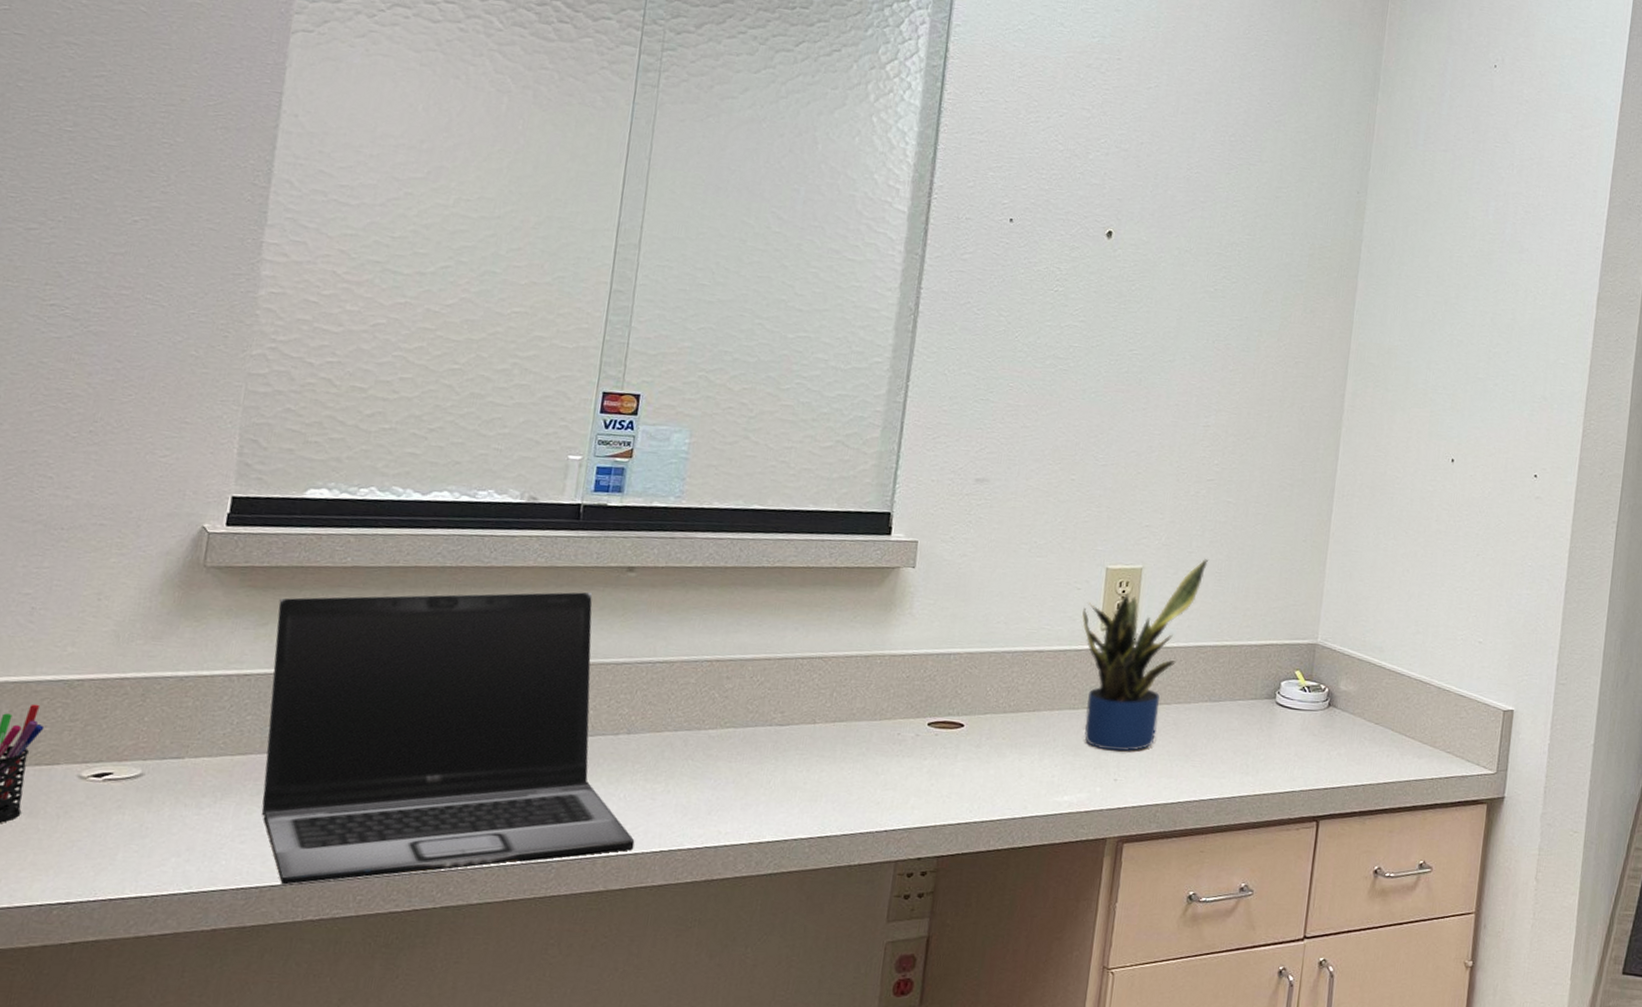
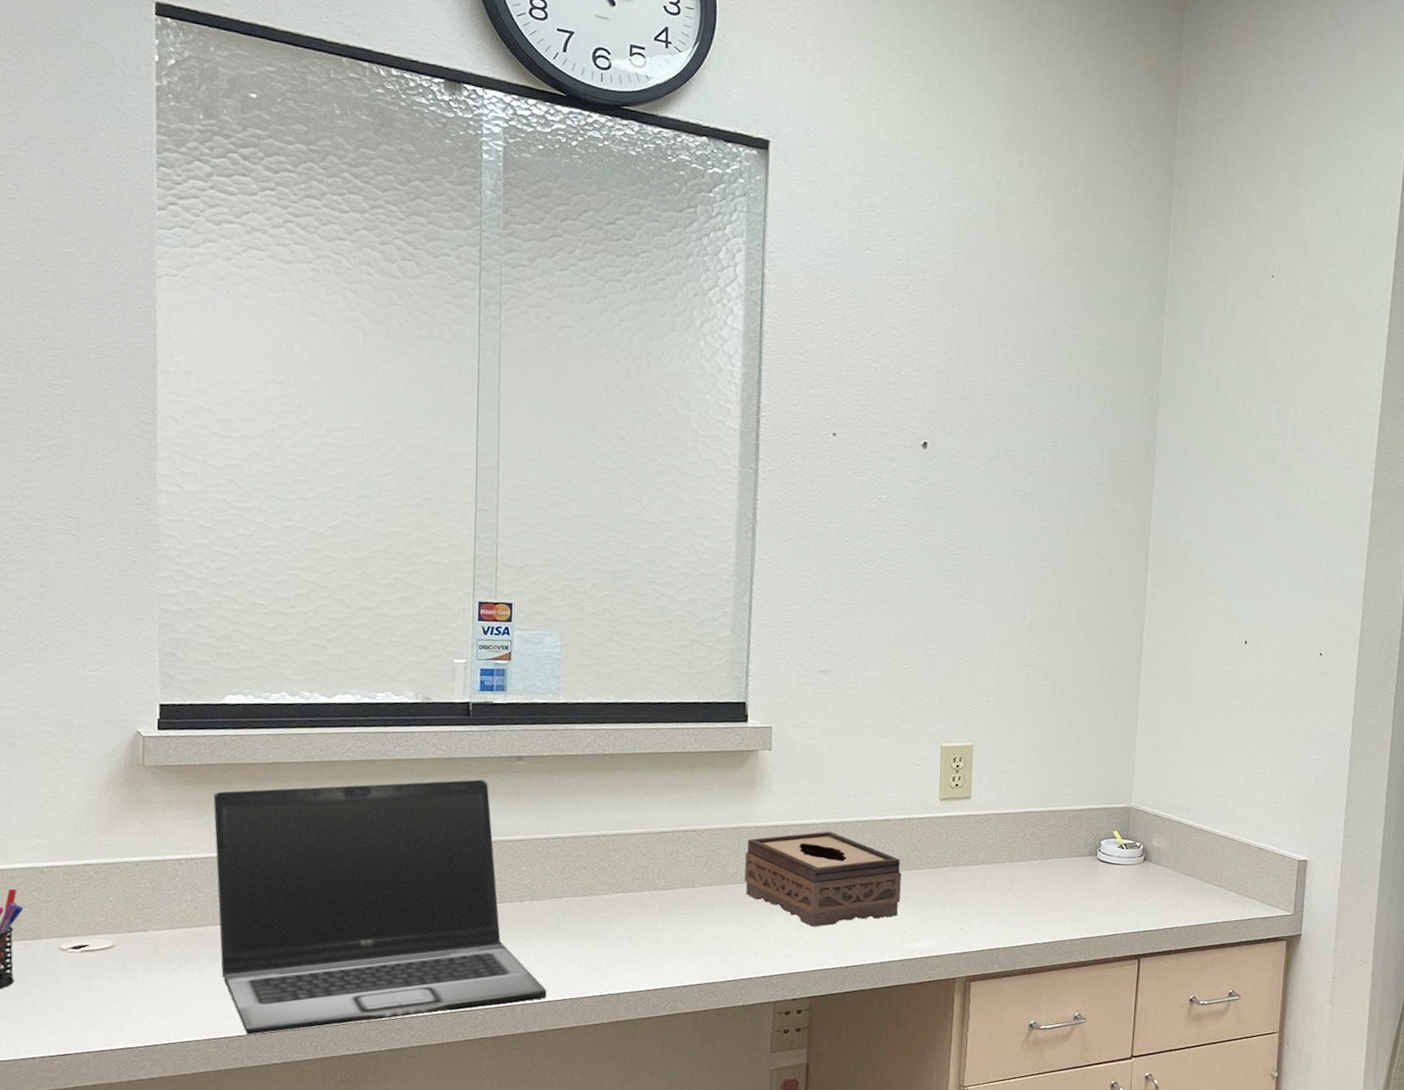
tissue box: none [872,662,1053,774] -> present [744,831,902,927]
potted plant: present [1082,559,1209,751] -> none [922,736,1032,904]

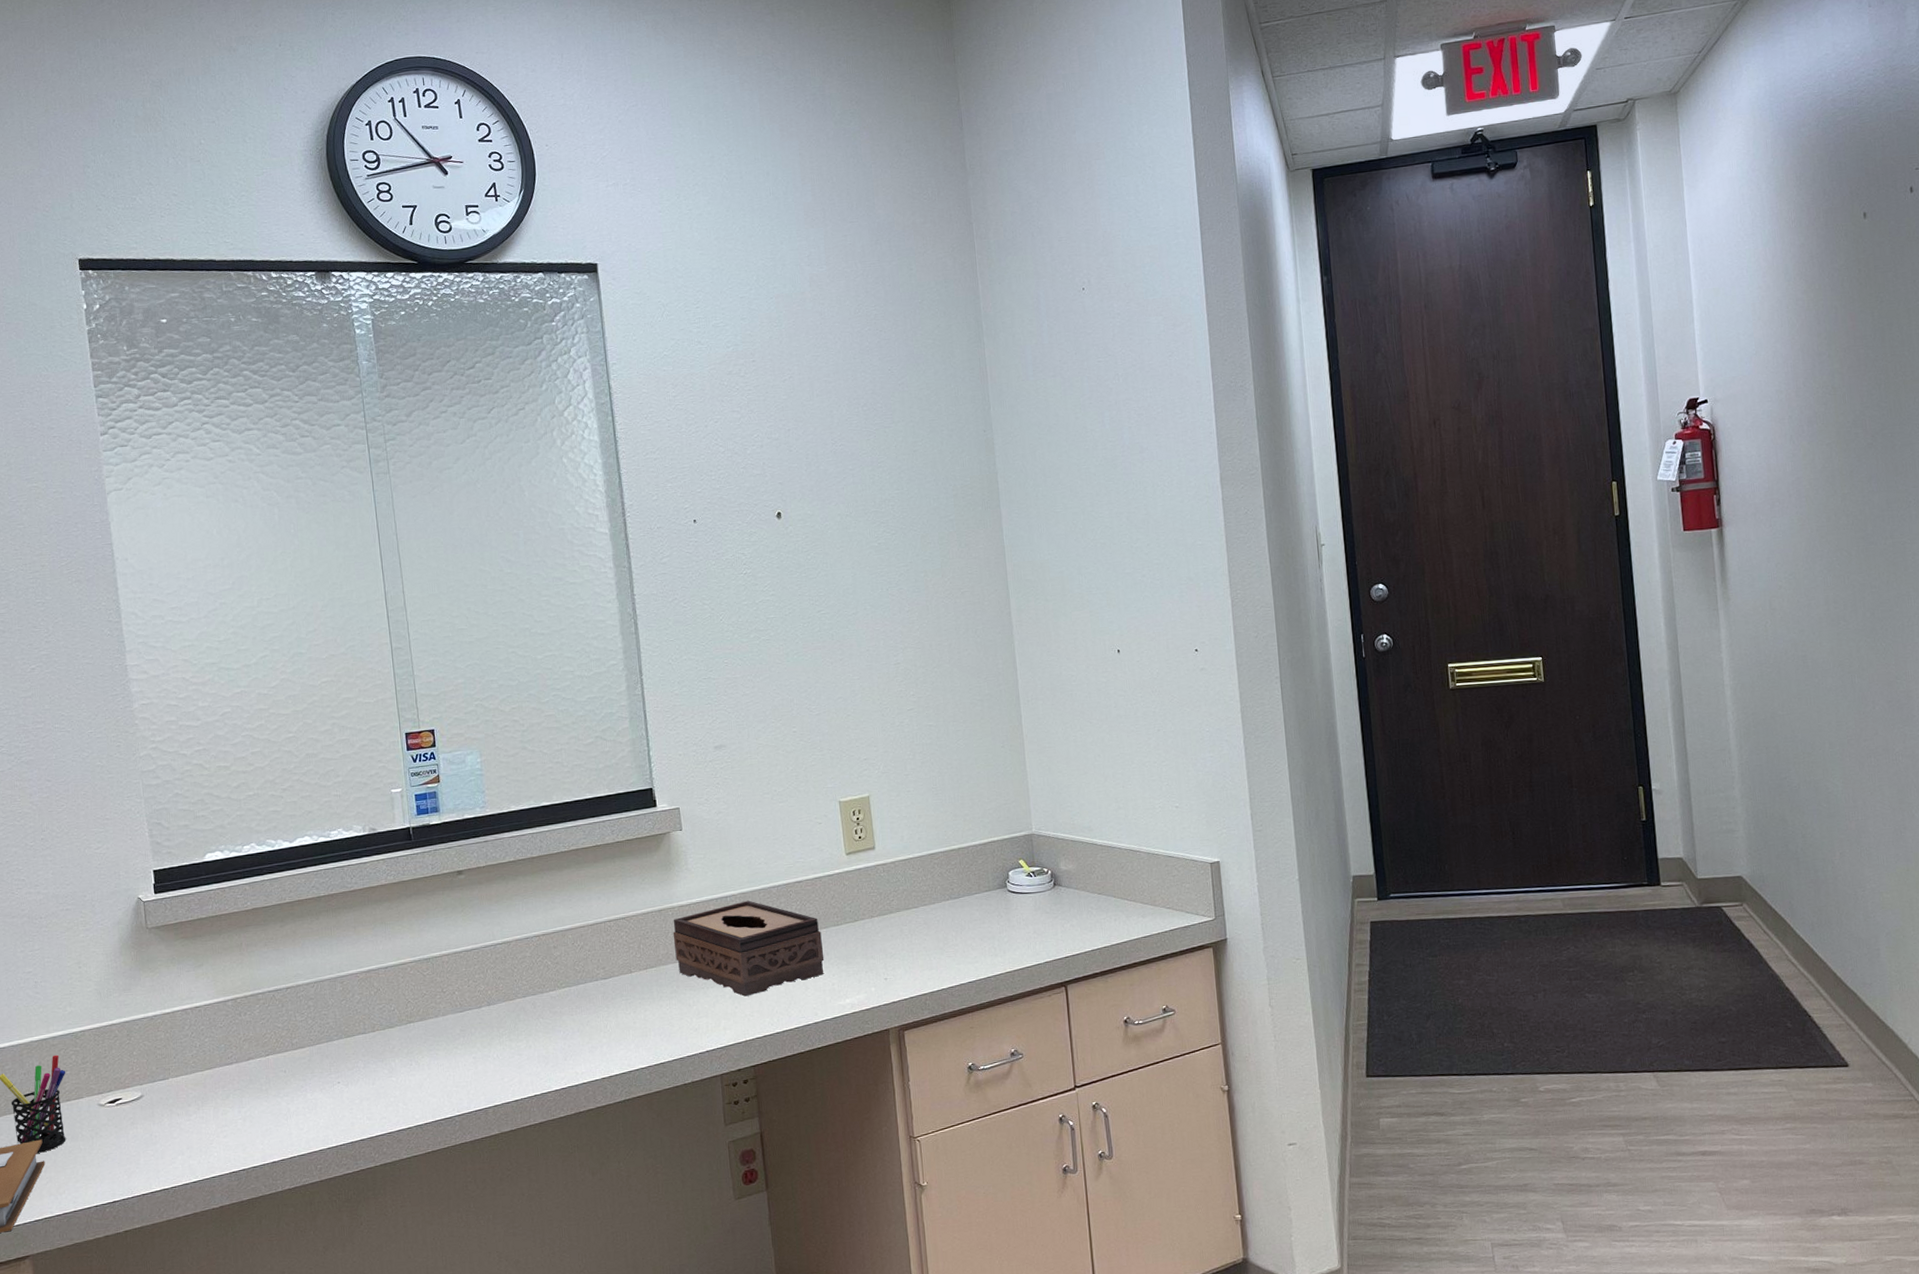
laptop: present [213,779,547,1035] -> none [206,896,514,1165]

